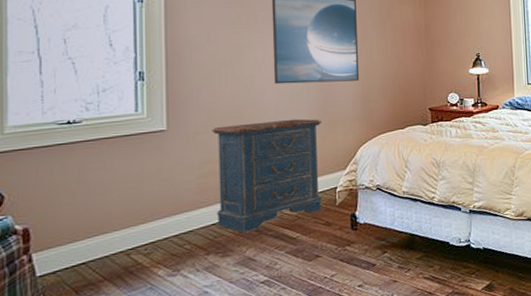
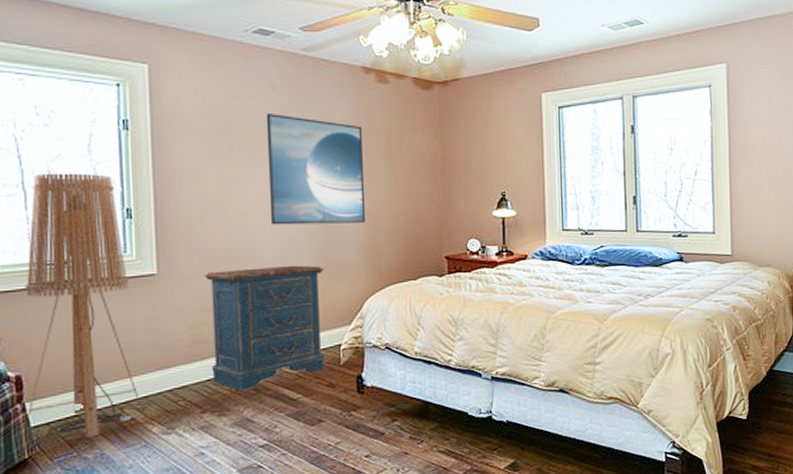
floor lamp: none [33,40,150,284] -> present [25,173,144,438]

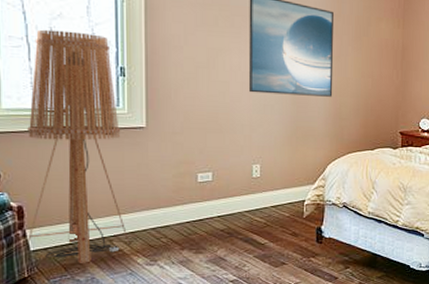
dresser: present [204,265,325,391] -> none [188,128,293,233]

